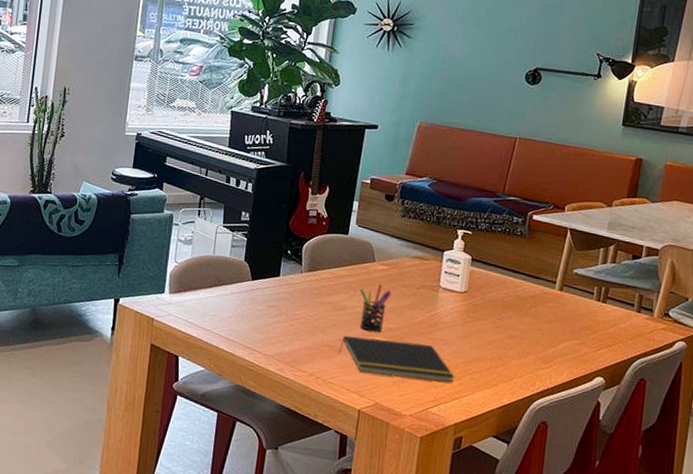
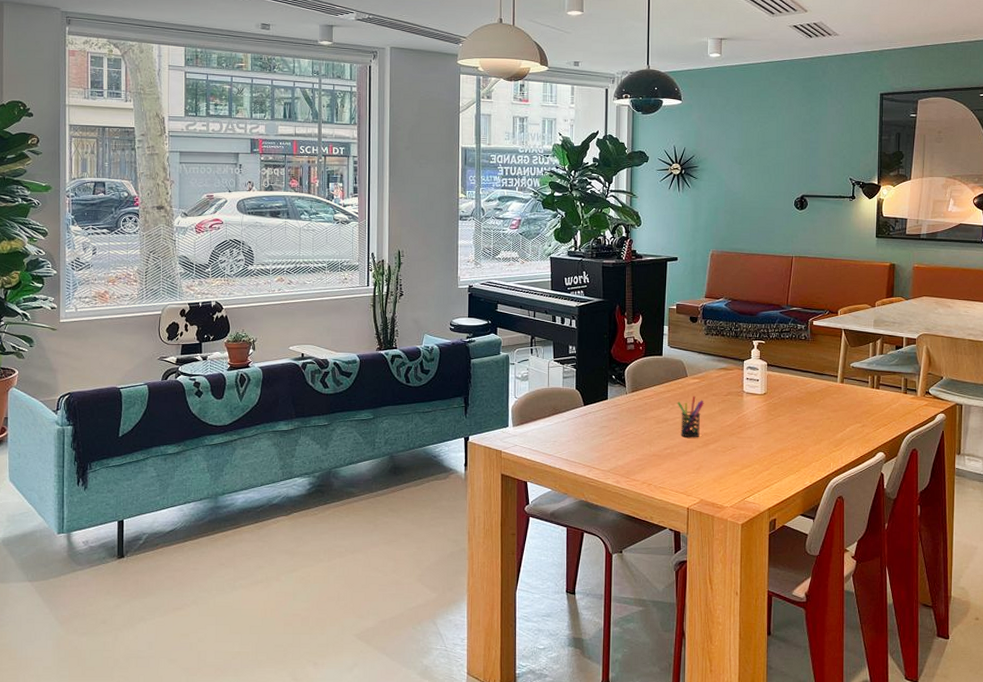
notepad: present [339,336,455,383] -> none [665,443,764,475]

